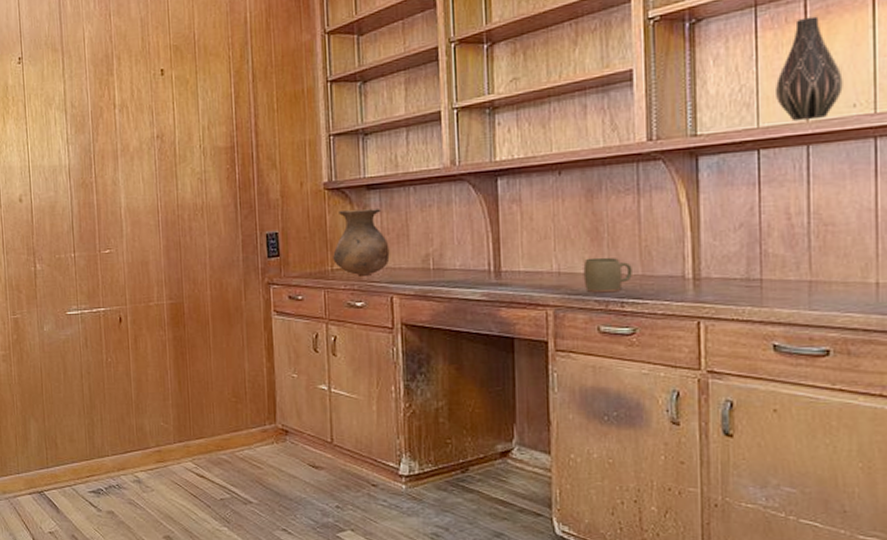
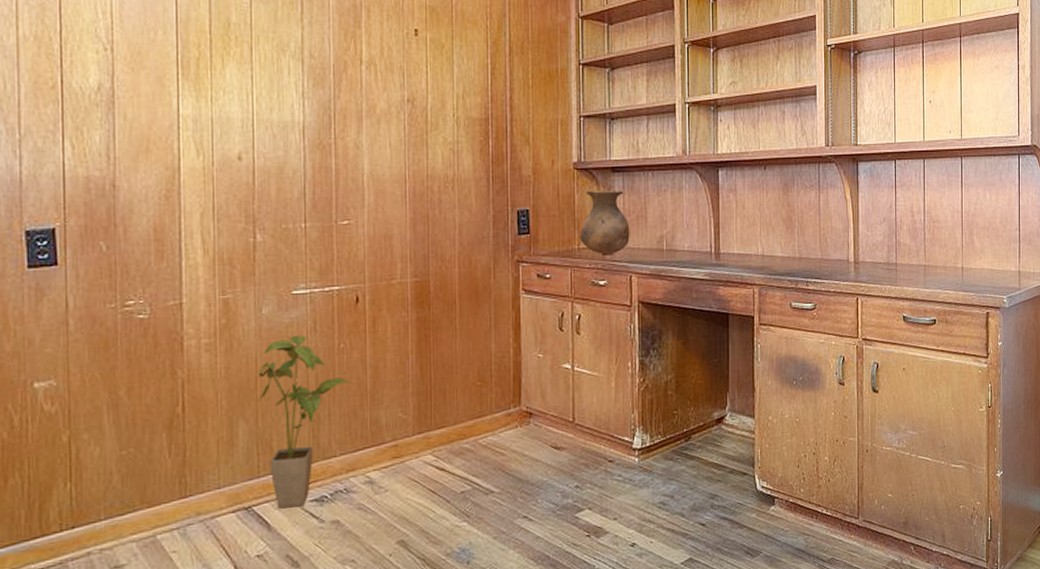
house plant: none [42,350,120,496] -> present [257,335,353,509]
mug: present [583,257,634,293] -> none [780,242,815,274]
vase: present [774,16,843,122] -> none [905,61,944,140]

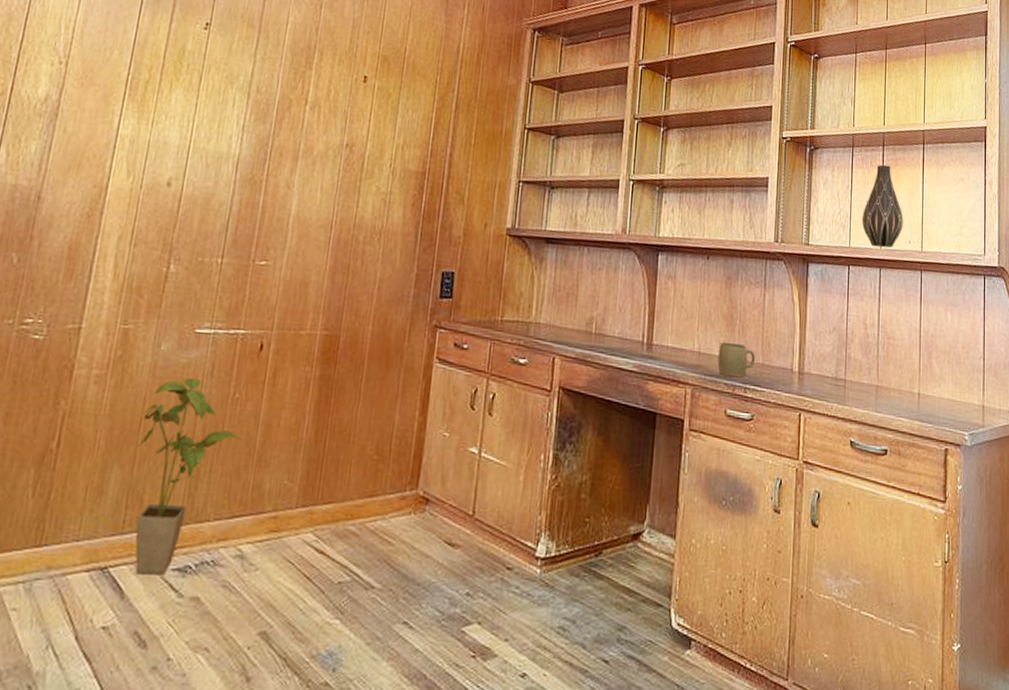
vase: present [580,190,630,254] -> none [504,259,559,331]
mug: none [780,242,815,274] -> present [717,341,756,378]
vase: none [905,61,944,140] -> present [861,164,904,249]

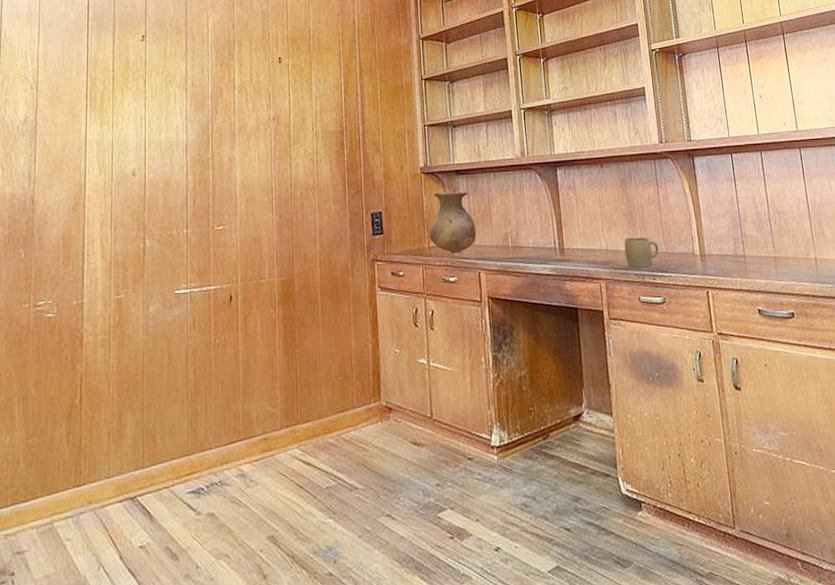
house plant: present [135,377,242,575] -> none [144,331,227,500]
vase: none [504,259,559,331] -> present [429,192,477,252]
vase: present [861,164,904,249] -> none [736,58,777,134]

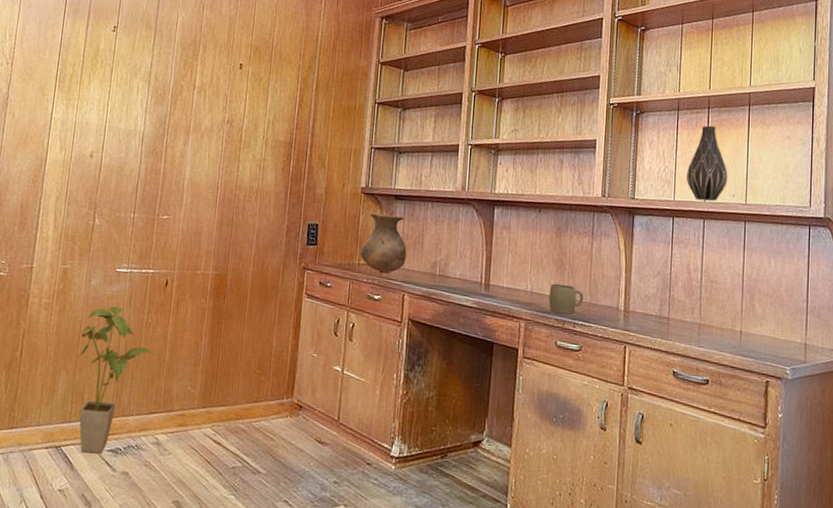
house plant: none [144,331,227,500] -> present [78,306,154,454]
vase: none [736,58,777,134] -> present [686,125,728,202]

